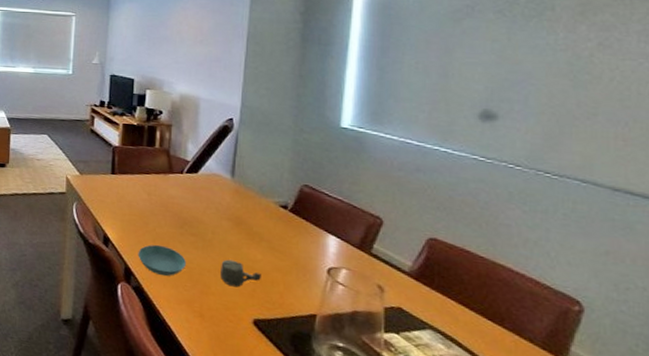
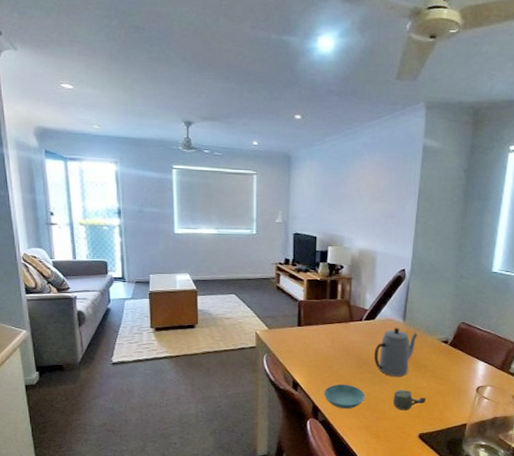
teapot: none [196,184,249,244] -> present [373,327,418,376]

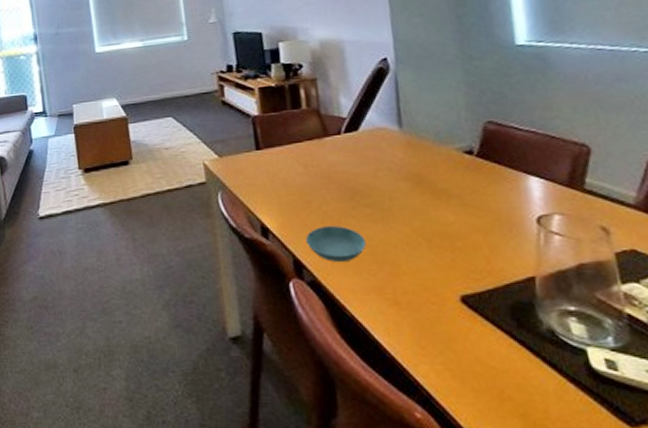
teapot: present [373,327,418,376] -> none [366,138,425,209]
cup: present [393,389,426,411] -> none [407,228,459,261]

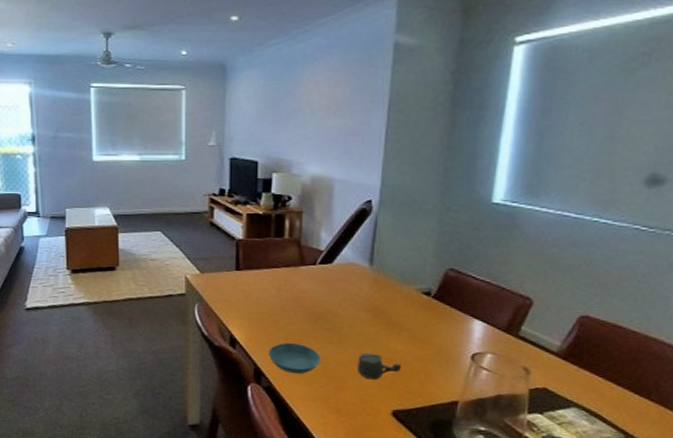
cup: none [407,228,459,261] -> present [357,352,401,380]

